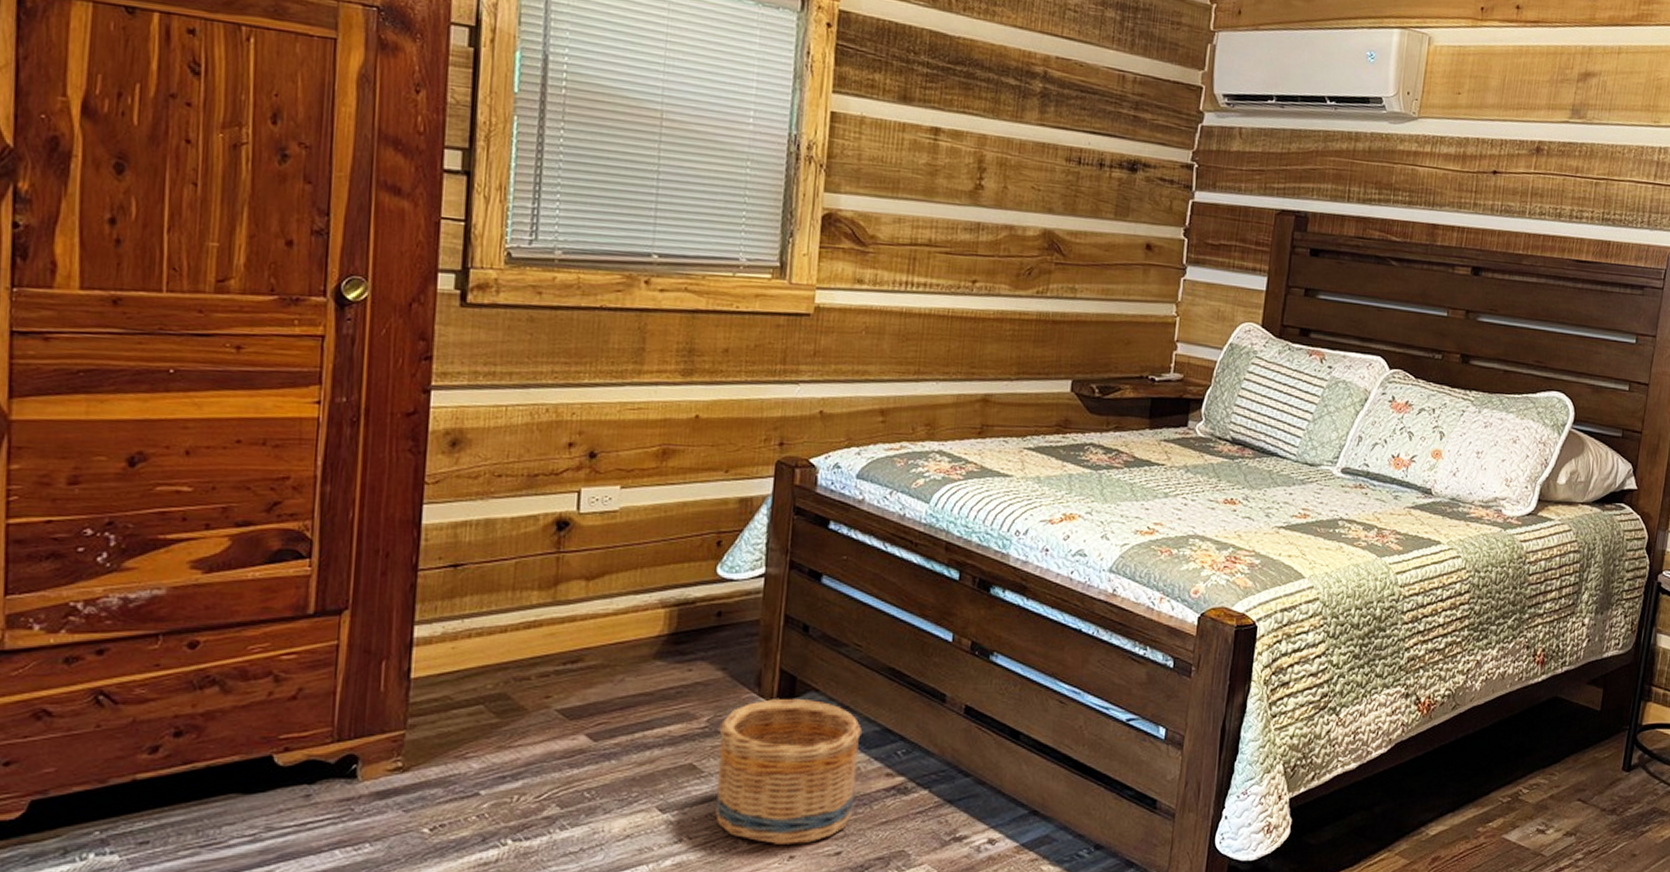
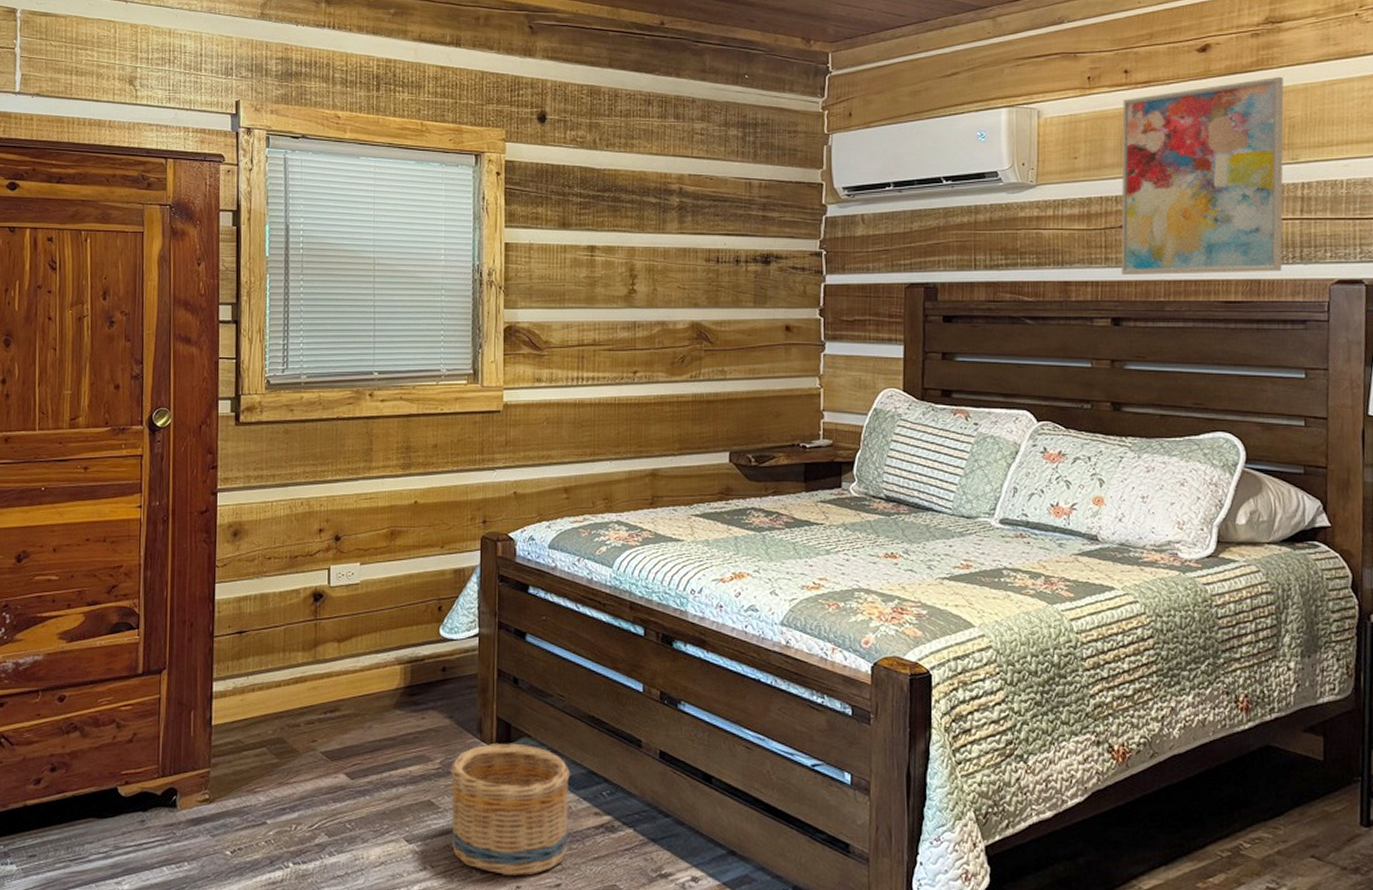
wall art: none [1487,34,1658,235] -> present [1121,76,1284,276]

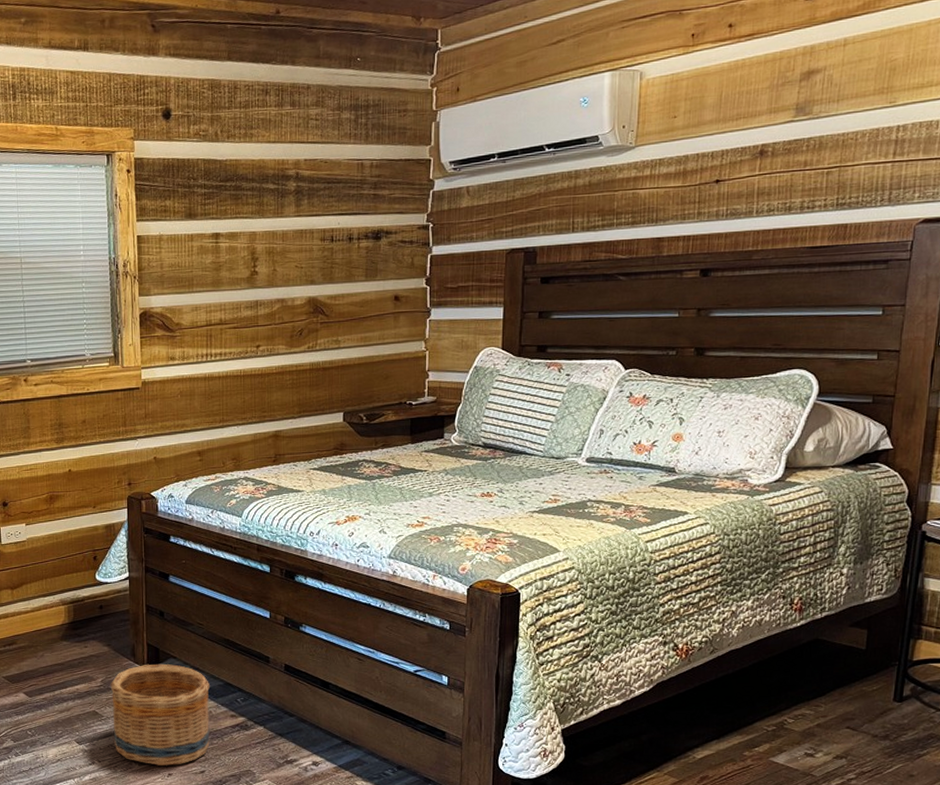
wall art: present [1121,76,1284,276] -> none [713,18,889,229]

